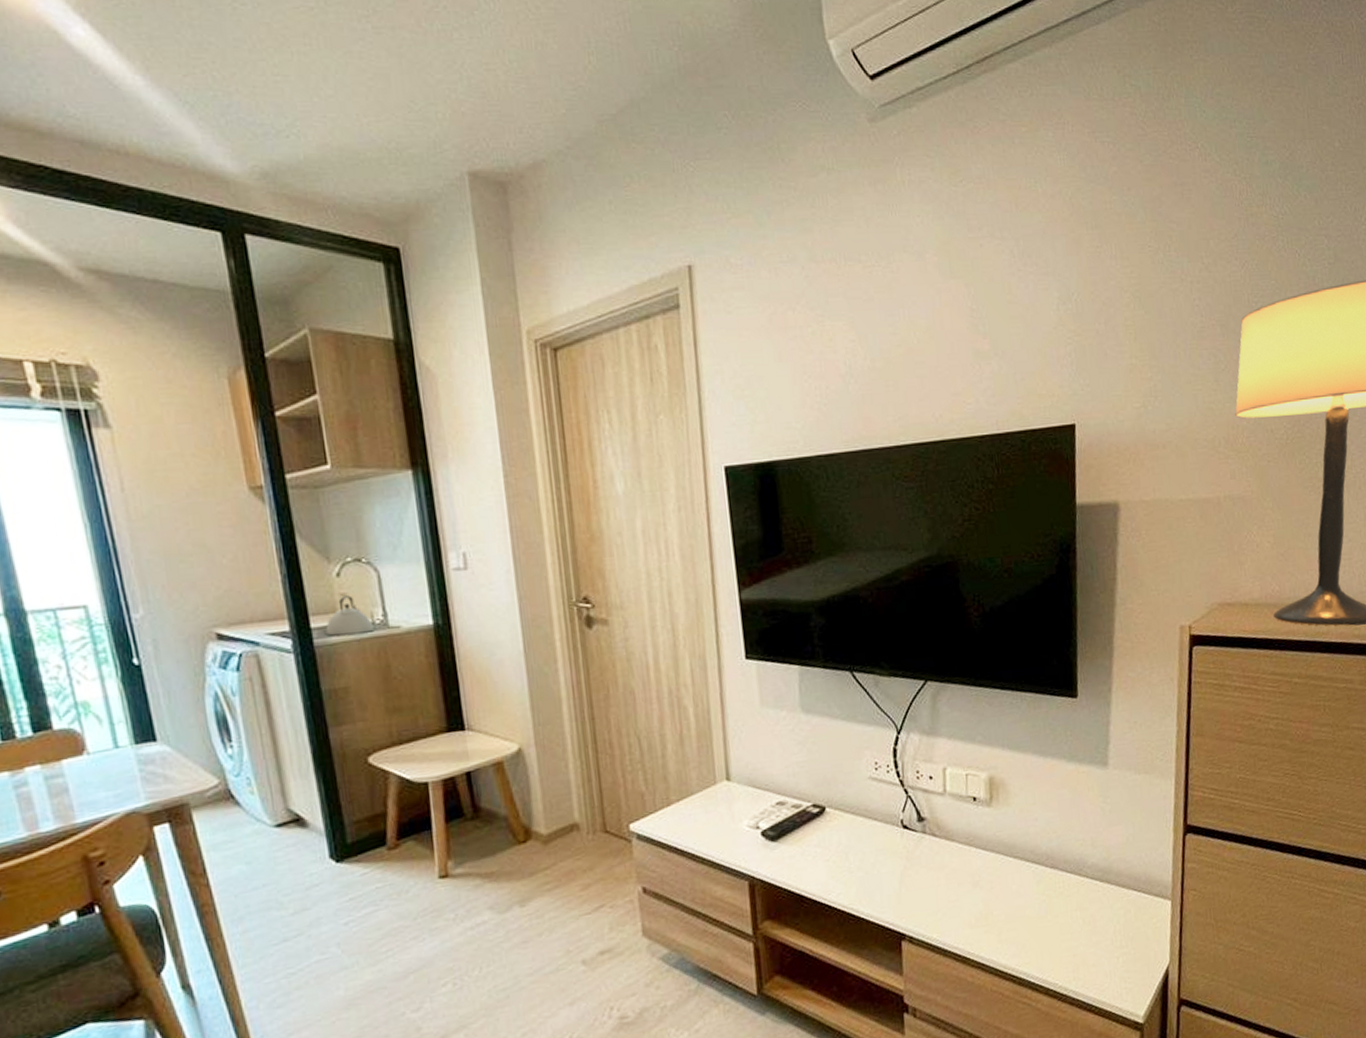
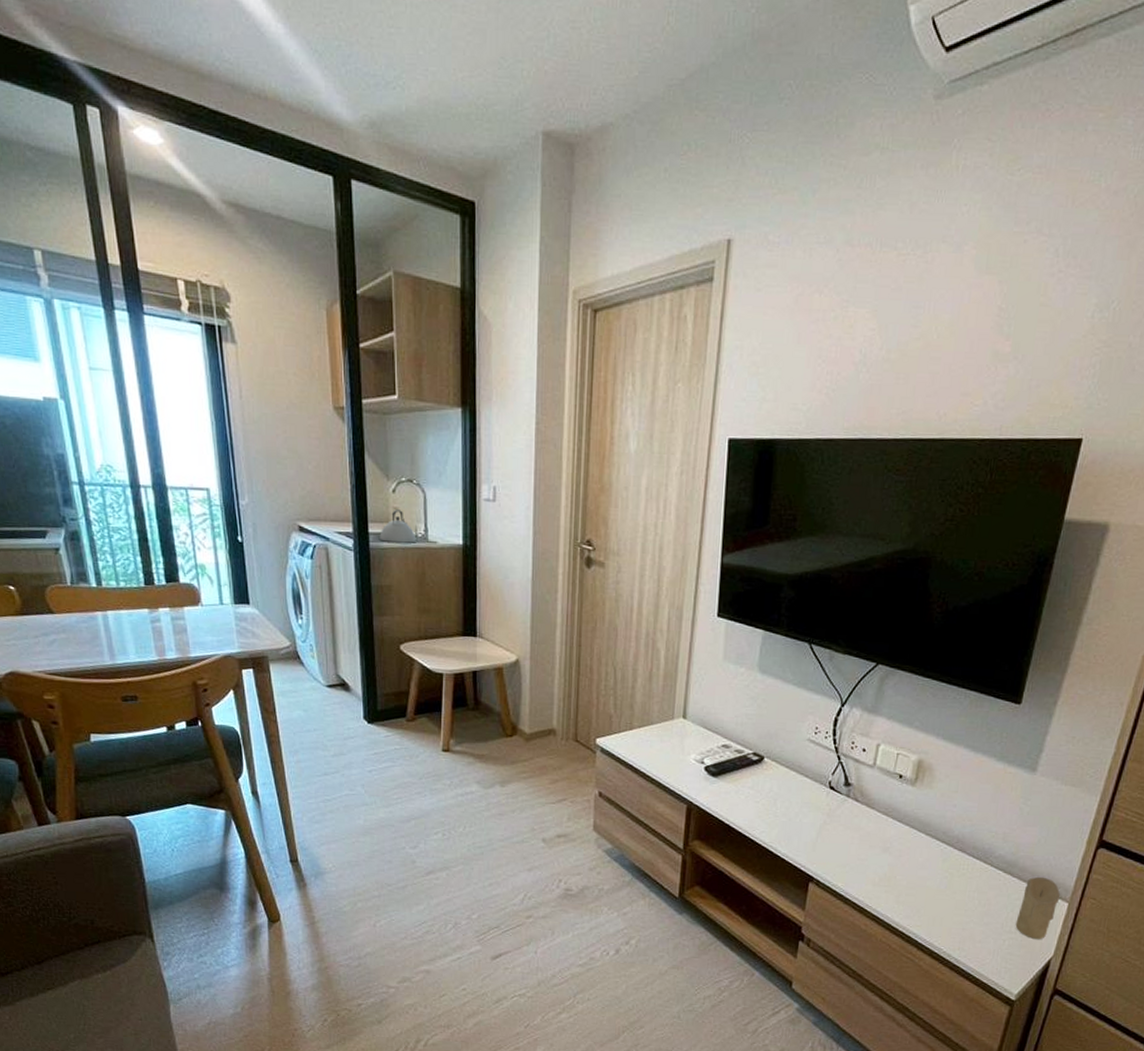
candle: none [1124,877,1162,949] -> present [1015,876,1061,940]

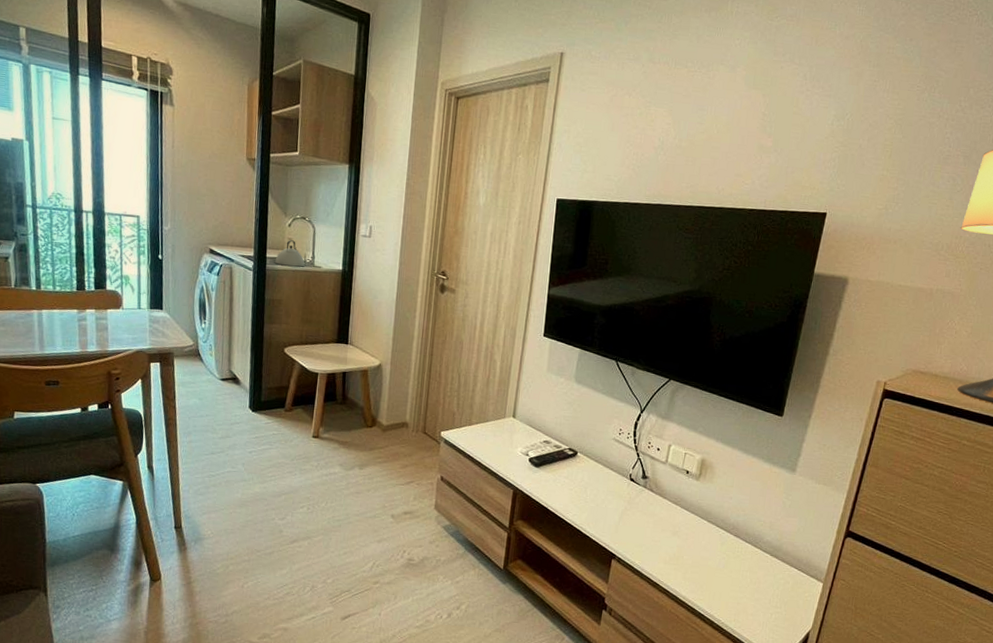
candle: present [1015,876,1061,940] -> none [780,560,817,615]

